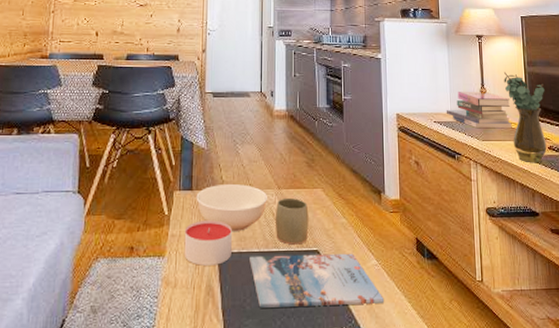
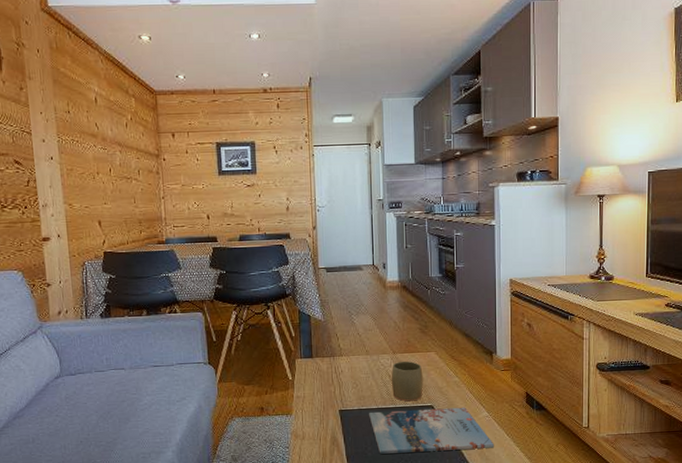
candle: present [184,220,232,266] -> none [308,383,352,421]
bowl: present [196,183,268,232] -> none [316,350,384,393]
books: present [446,91,512,129] -> none [561,253,629,290]
vase: present [504,72,547,163] -> none [624,232,668,320]

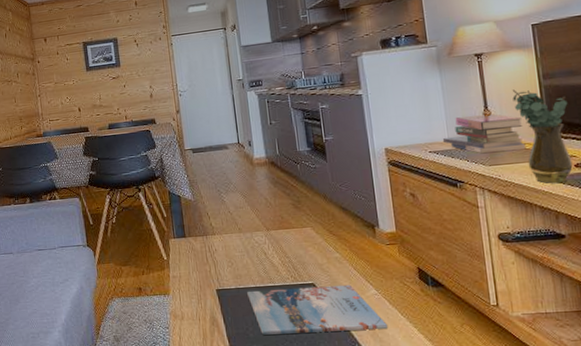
mug: present [391,361,423,402] -> none [266,237,302,280]
books: none [561,253,629,290] -> present [442,114,526,154]
vase: none [624,232,668,320] -> present [513,89,573,184]

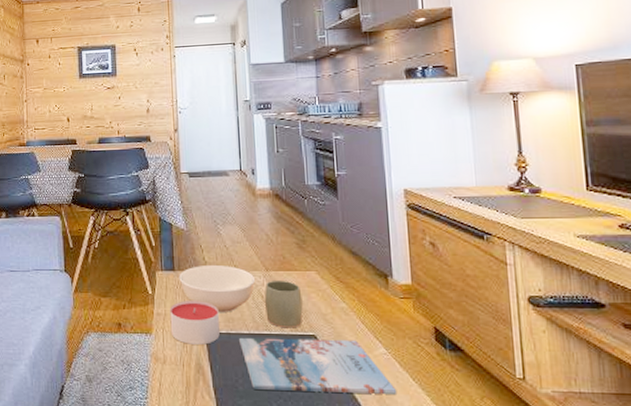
candle: none [184,262,230,301] -> present [169,301,220,345]
bowl: none [190,229,259,272] -> present [179,264,256,313]
mug: none [266,237,302,280] -> present [264,280,303,329]
books: present [442,114,526,154] -> none [469,160,564,204]
vase: present [513,89,573,184] -> none [551,135,617,245]

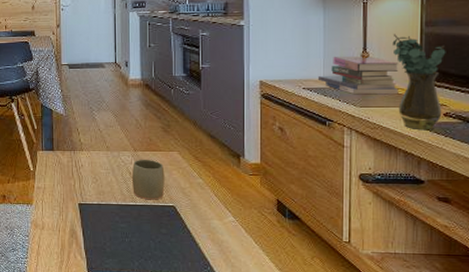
candle: present [169,301,220,345] -> none [48,176,92,214]
bowl: present [179,264,256,313] -> none [57,145,125,187]
magazine: present [239,337,396,394] -> none [108,207,240,255]
books: none [469,160,564,204] -> present [317,56,399,95]
vase: none [551,135,617,245] -> present [392,34,446,131]

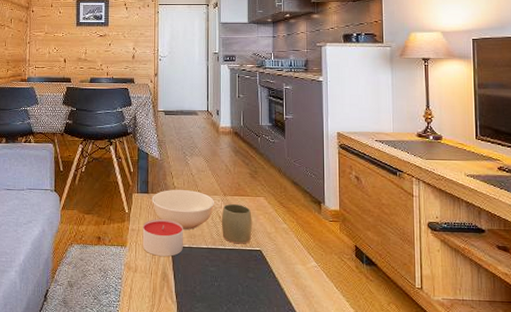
candle: none [48,176,92,214] -> present [142,219,183,257]
bowl: none [57,145,125,187] -> present [152,189,215,230]
books: present [317,56,399,95] -> none [388,112,459,149]
vase: present [392,34,446,131] -> none [451,94,497,183]

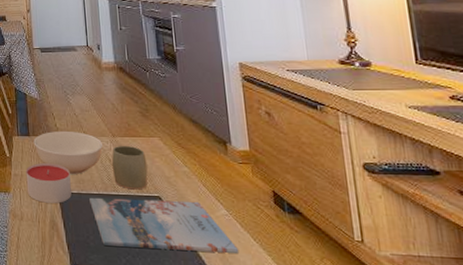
magazine: none [199,251,322,300] -> present [89,197,238,253]

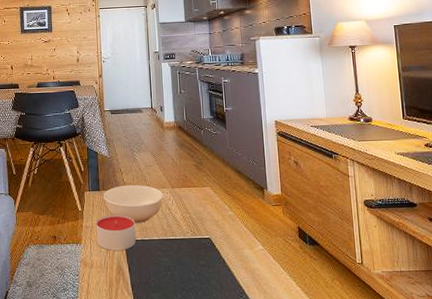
magazine: present [89,197,238,253] -> none [151,240,271,284]
mug: present [111,145,148,190] -> none [170,195,201,234]

